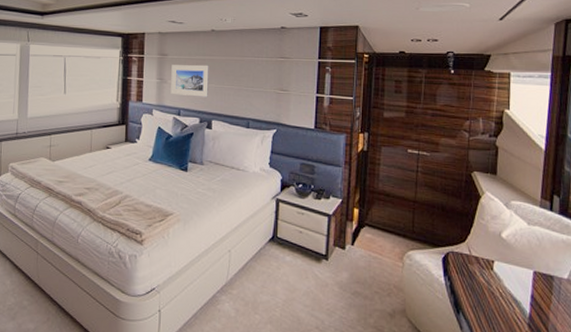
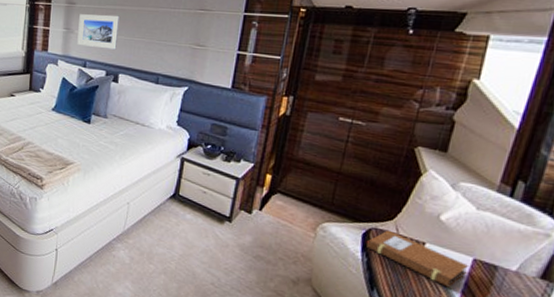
notebook: none [447,252,532,302] -> present [366,230,469,288]

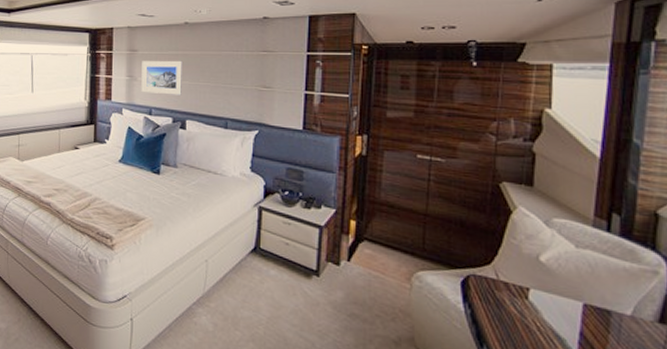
notebook: present [366,230,469,288] -> none [468,276,581,339]

